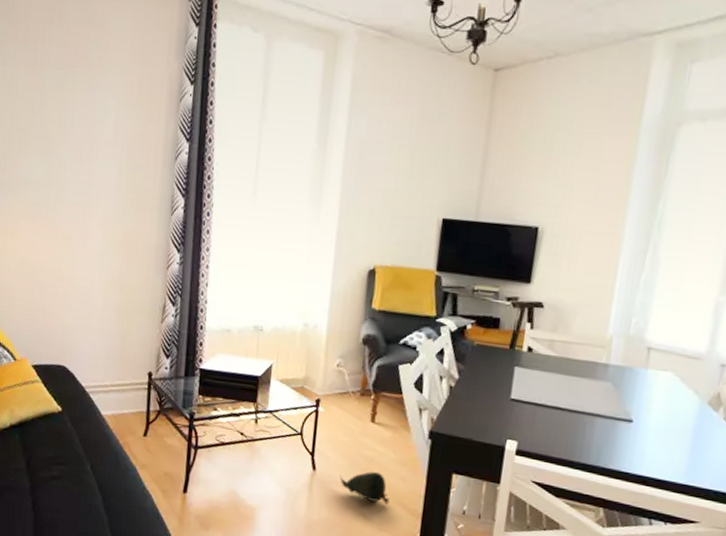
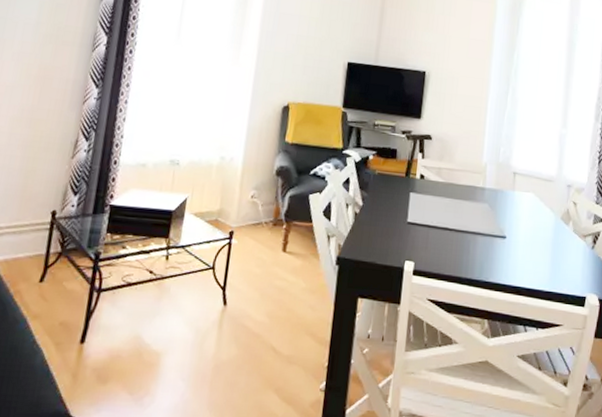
plush toy: present [340,471,390,505] -> none [251,301,299,335]

